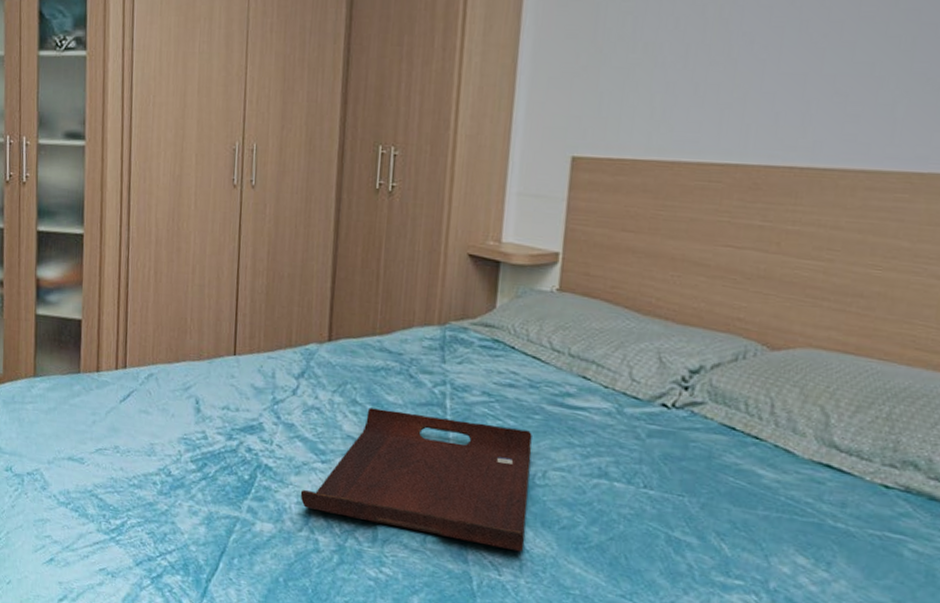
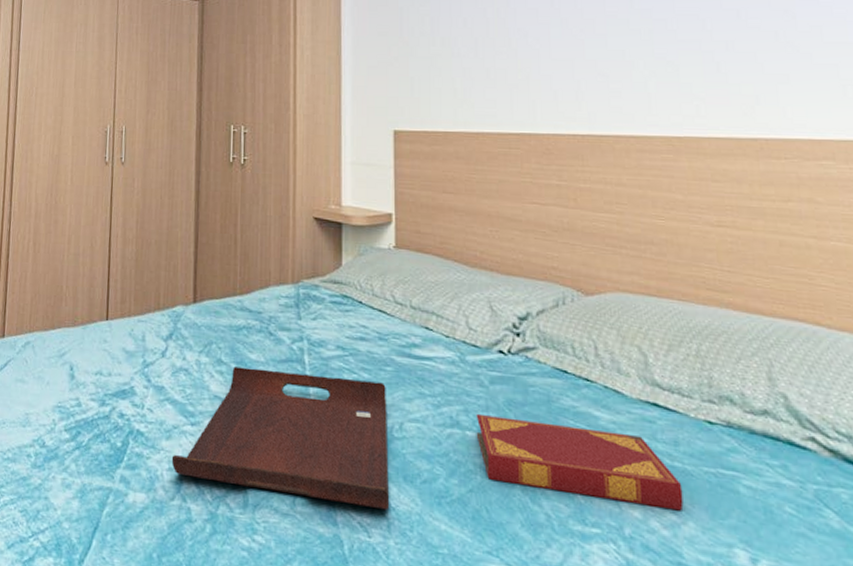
hardback book: none [624,465,842,570] -> present [476,413,684,511]

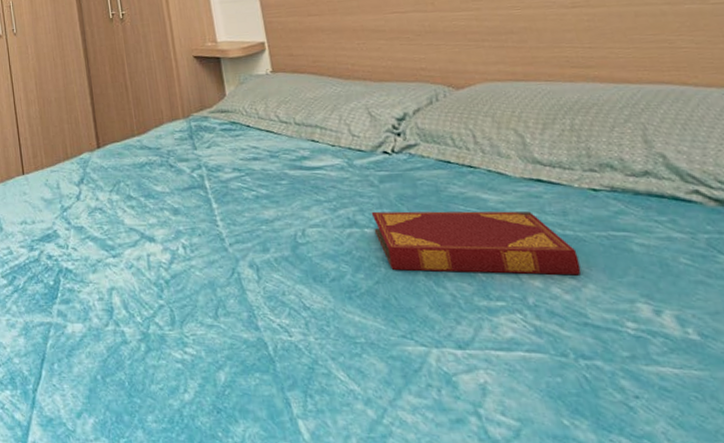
serving tray: present [171,366,390,510] -> none [100,195,305,310]

